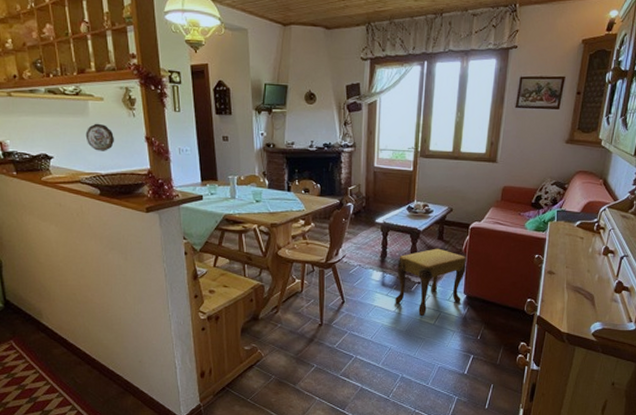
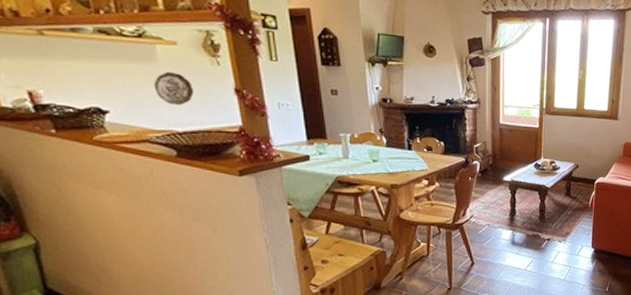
footstool: present [395,248,466,317] -> none [526,204,593,273]

